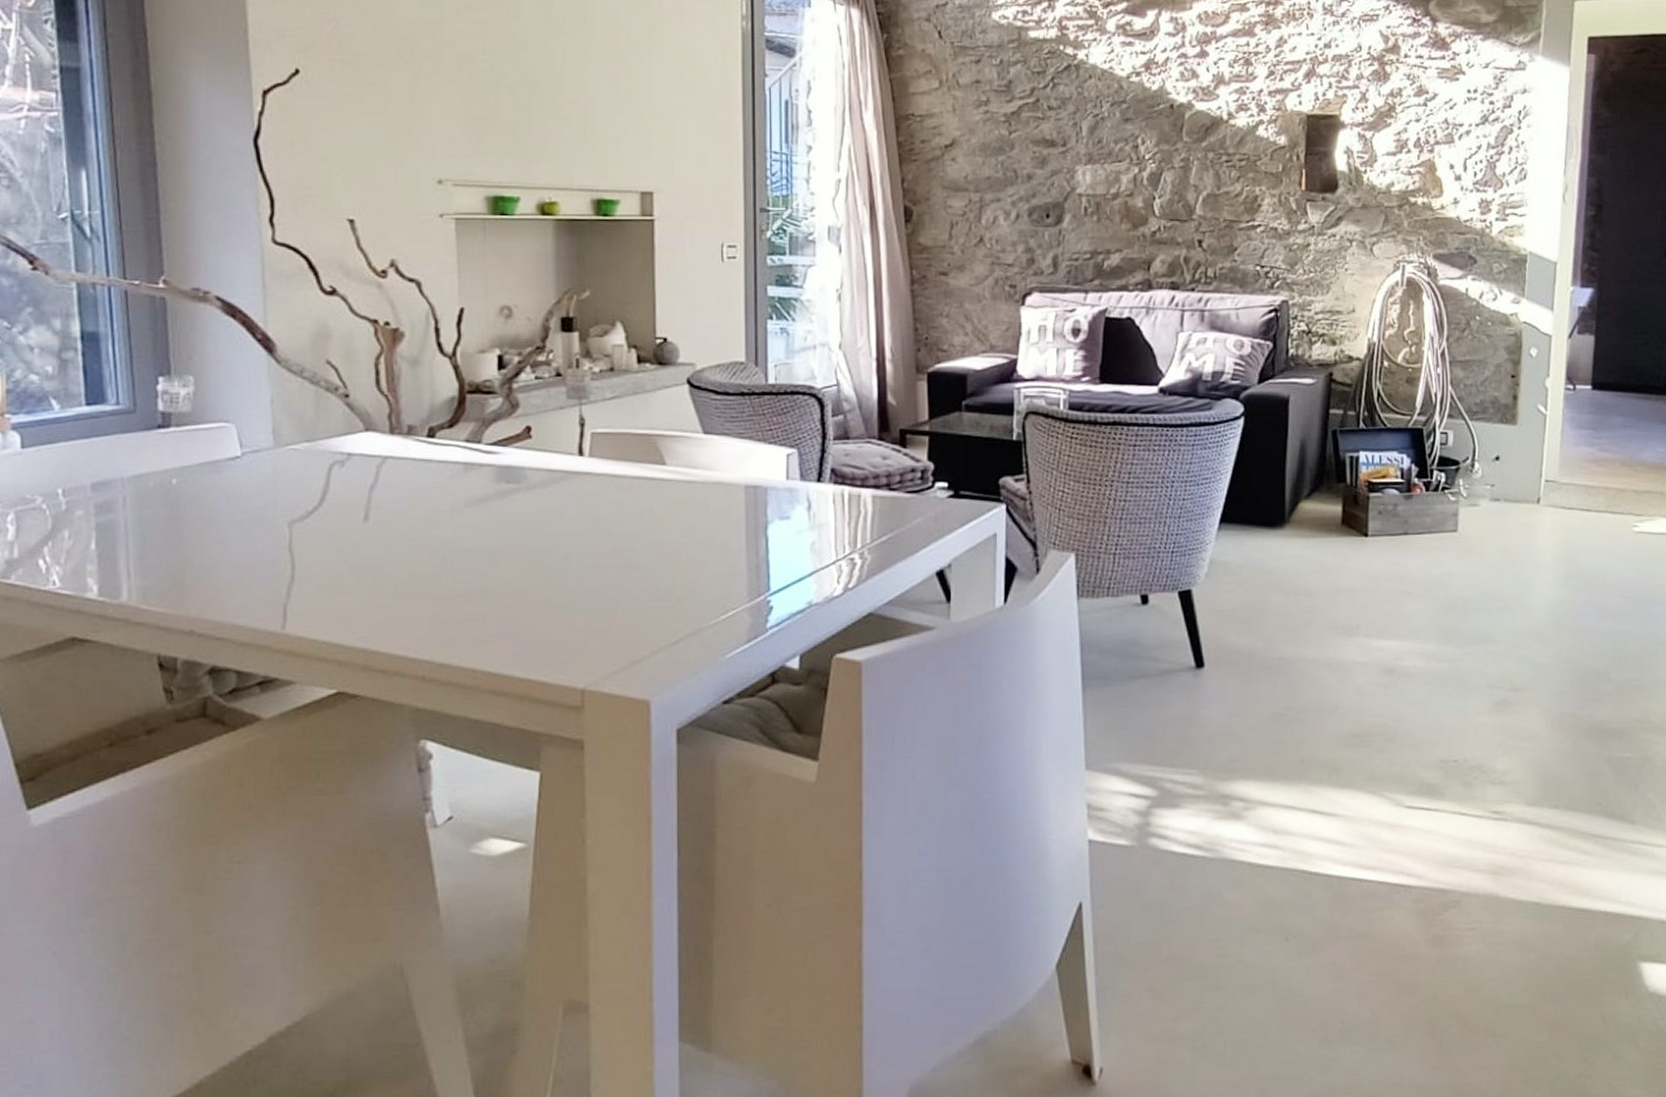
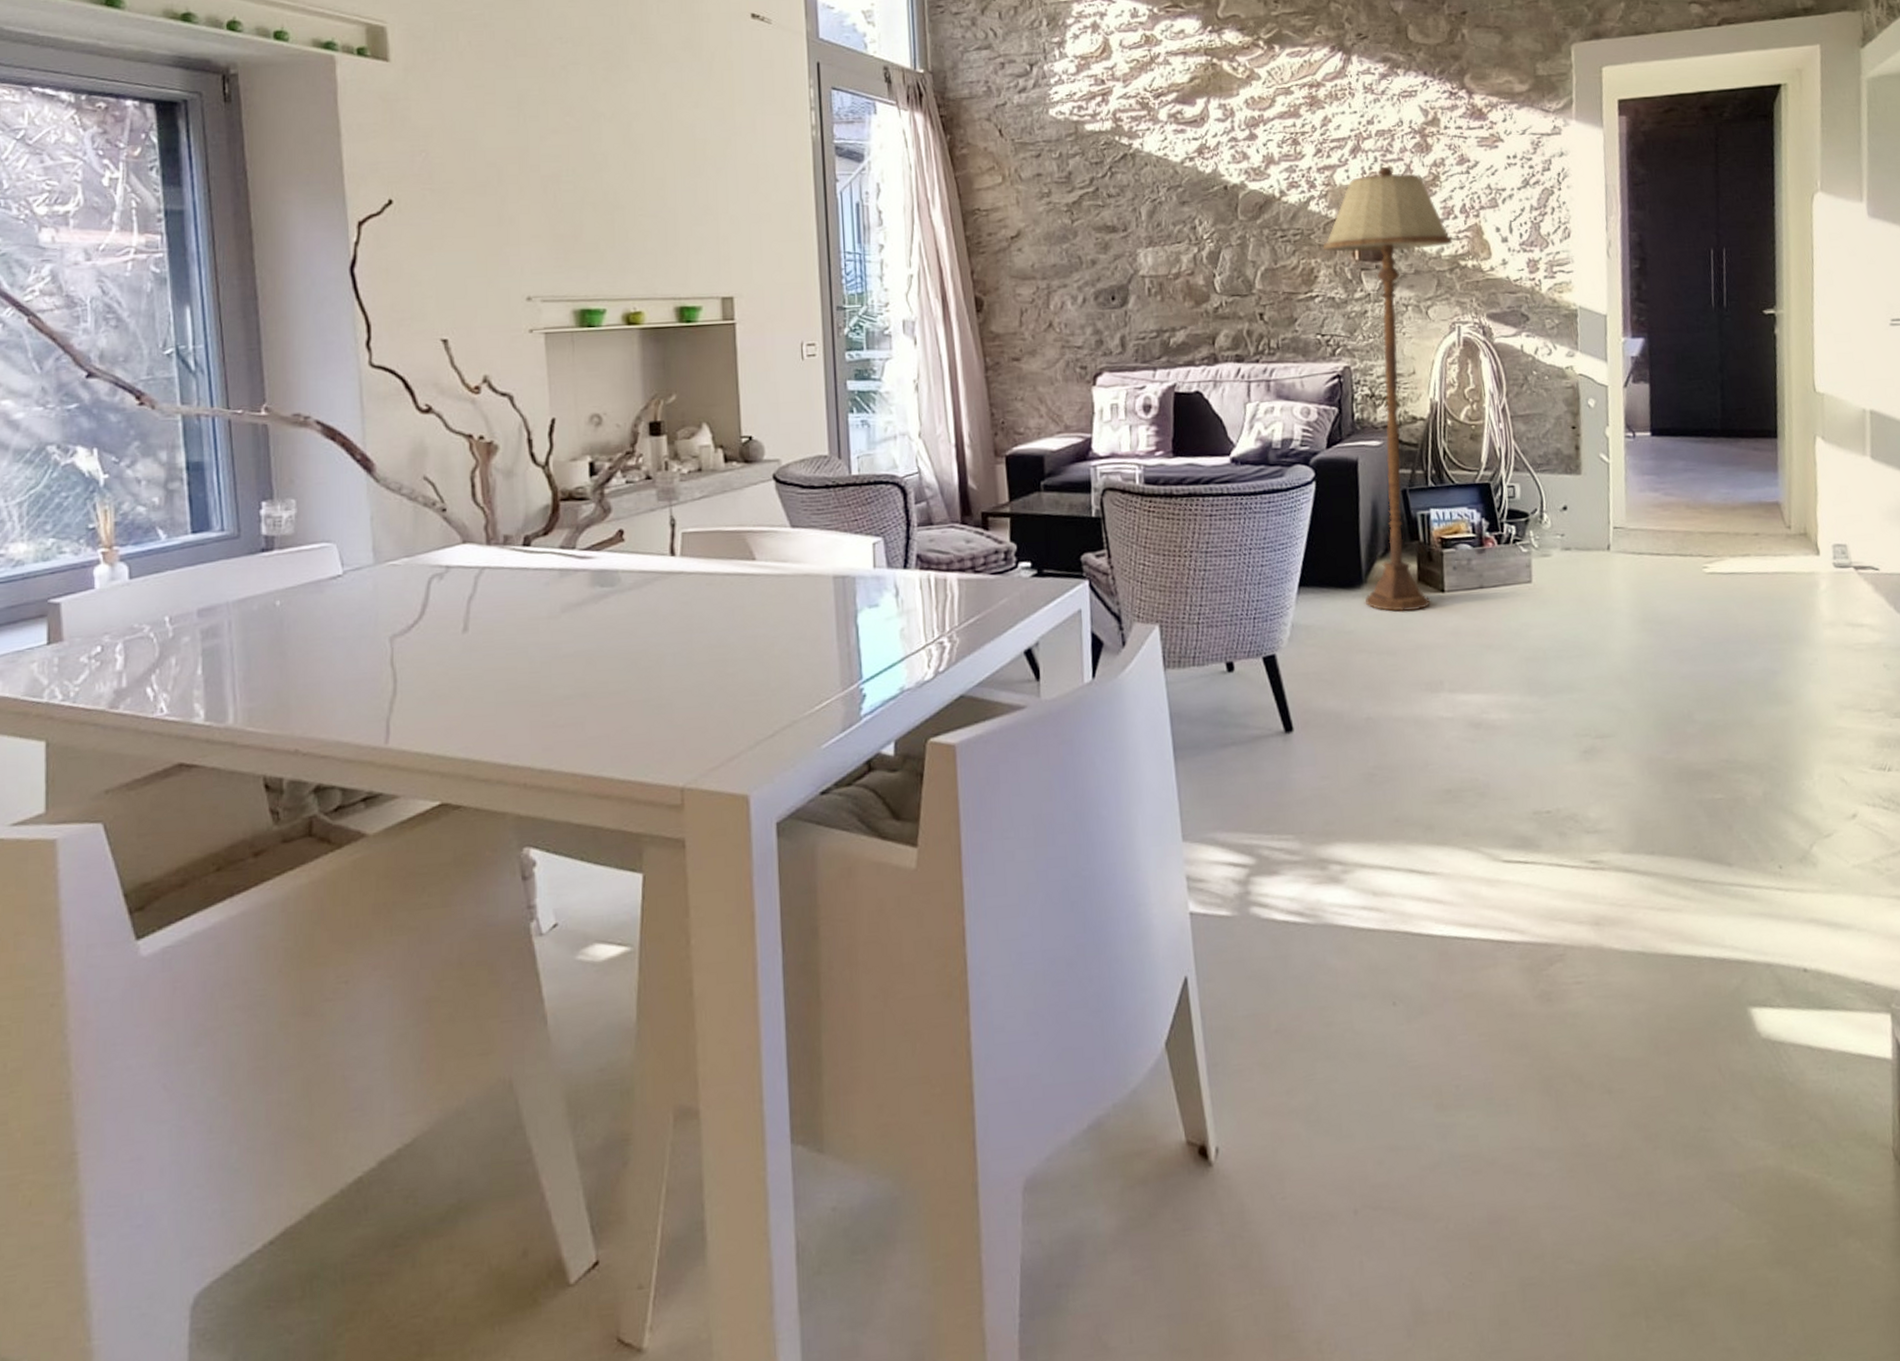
floor lamp: none [1268,95,1404,554] -> present [1322,167,1453,612]

